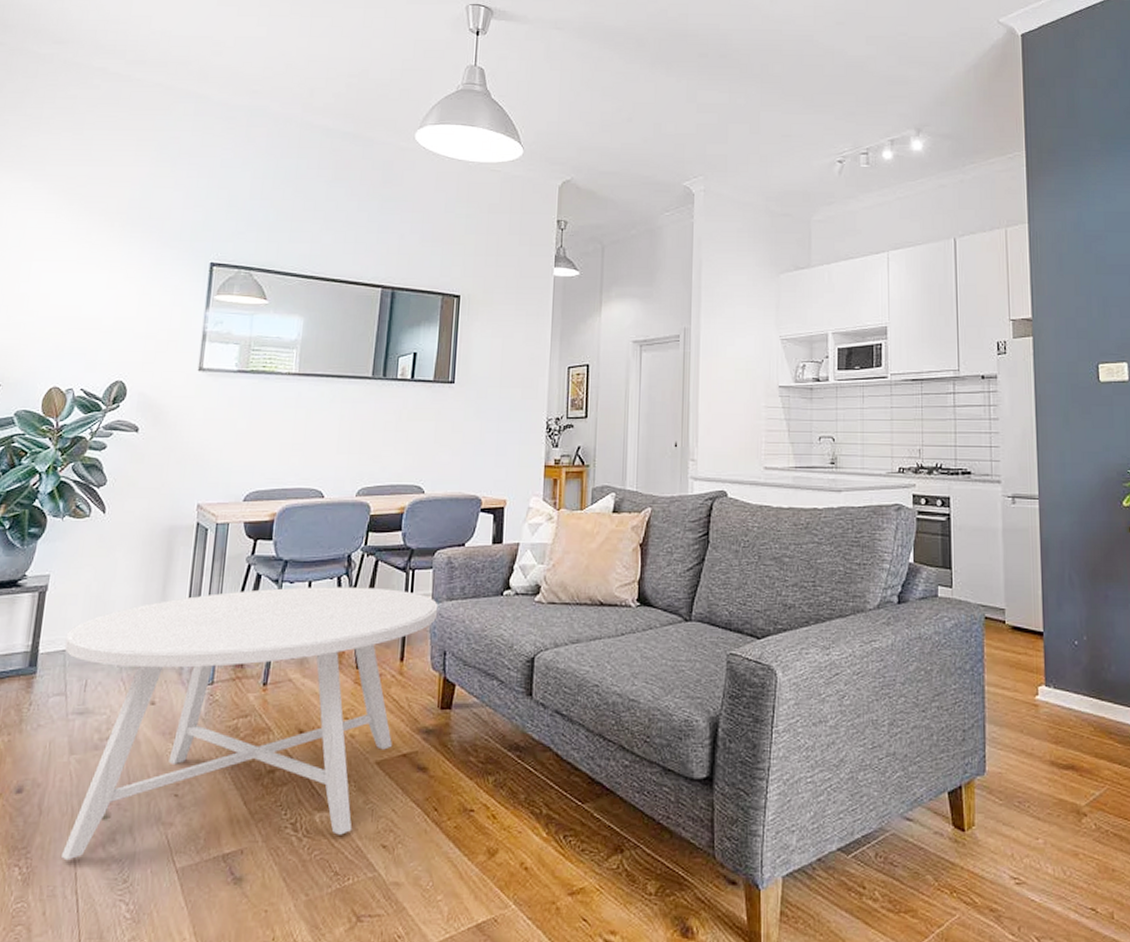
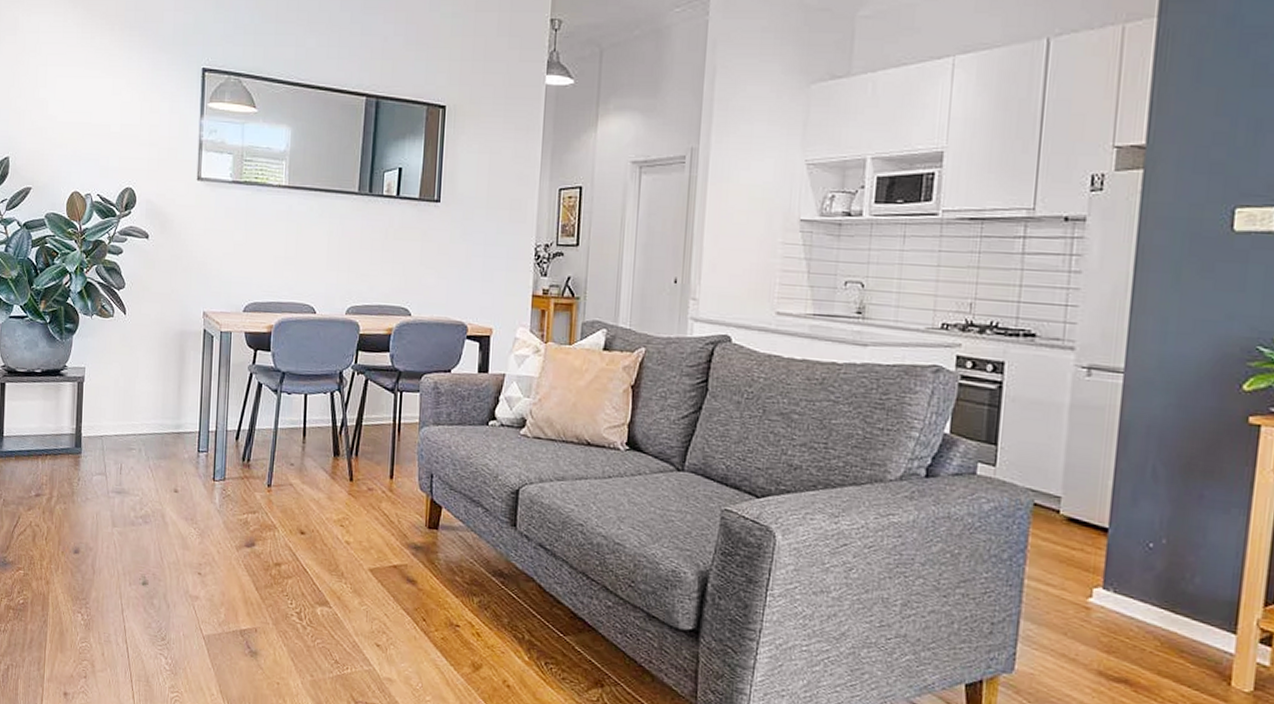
coffee table: present [62,587,438,861] -> none [101,397,425,629]

